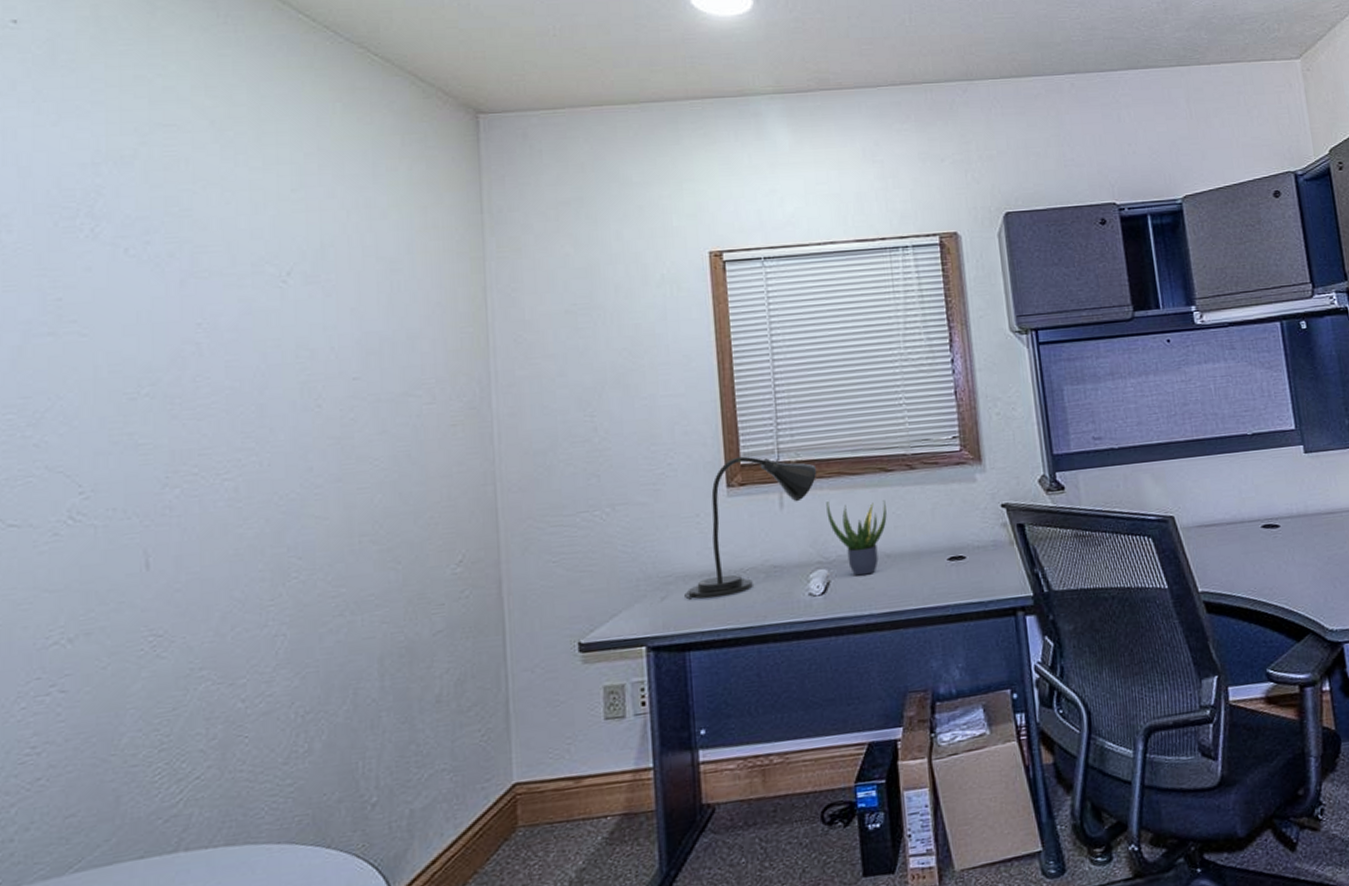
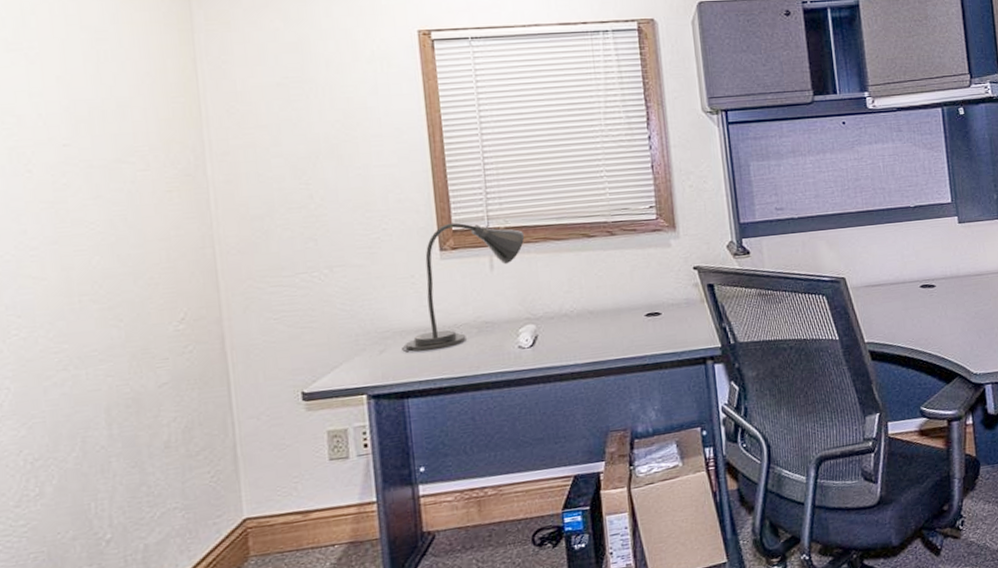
potted plant: present [826,500,887,576] -> none [533,263,590,331]

